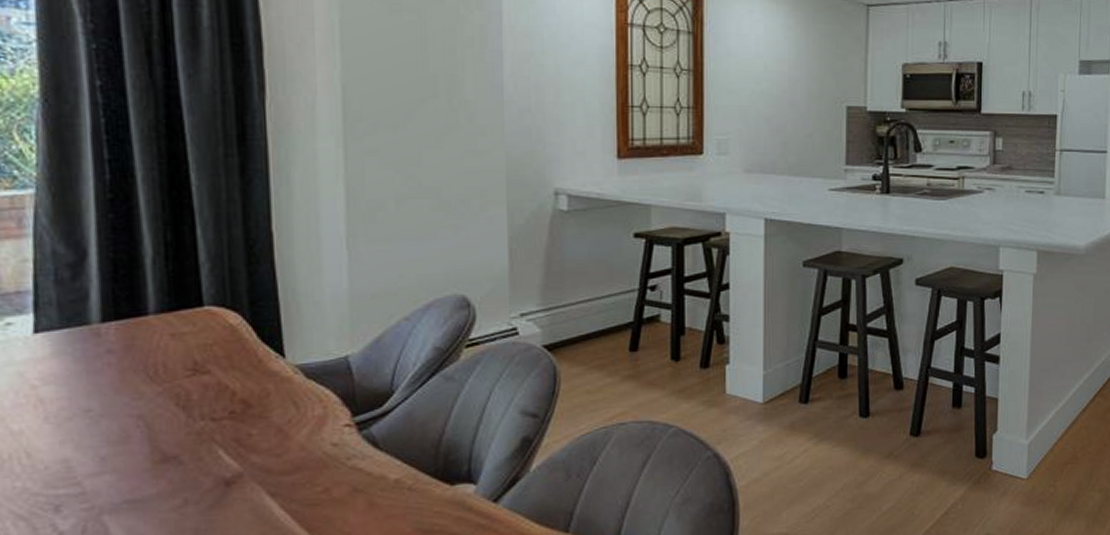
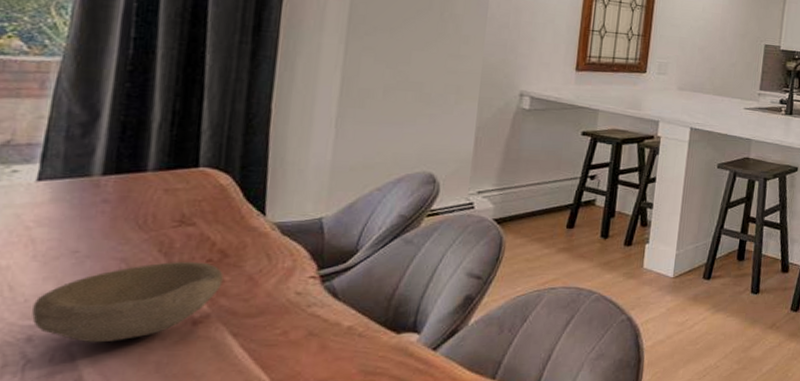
bowl: none [54,415,250,512] -> present [32,262,224,343]

